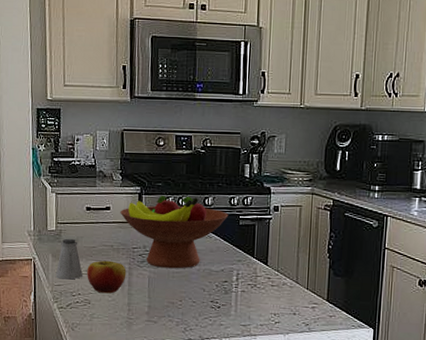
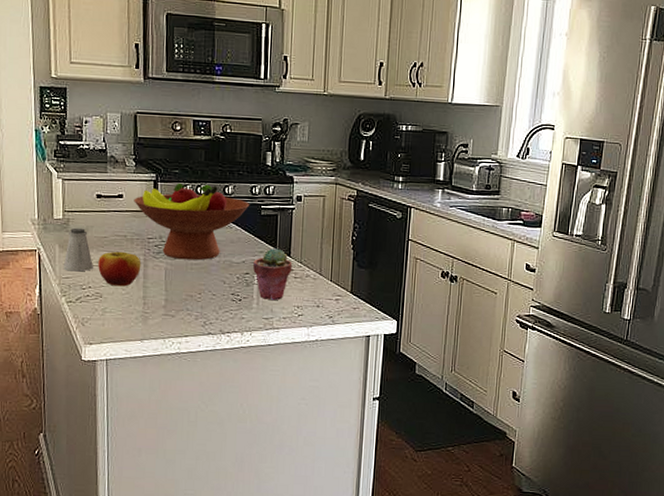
potted succulent: none [231,256,270,308] -> present [253,247,293,301]

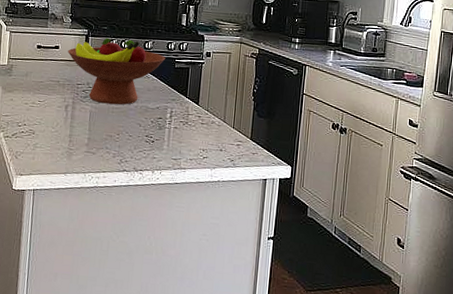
saltshaker: present [63,227,93,272] -> none [3,73,30,111]
apple: present [98,251,141,287] -> none [33,94,70,126]
potted succulent: present [253,247,293,301] -> none [166,96,200,144]

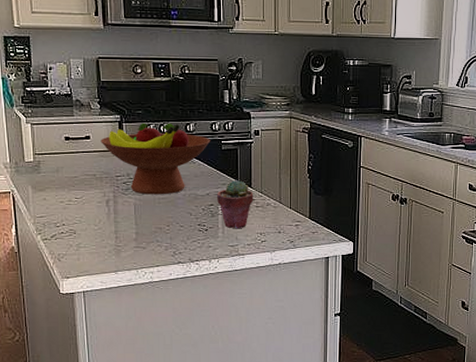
potted succulent: none [166,96,200,144] -> present [217,179,254,229]

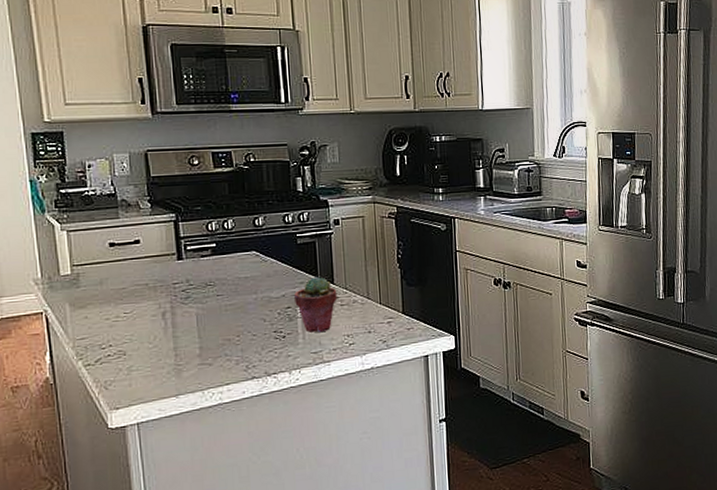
fruit bowl: present [101,122,211,195] -> none [153,218,284,302]

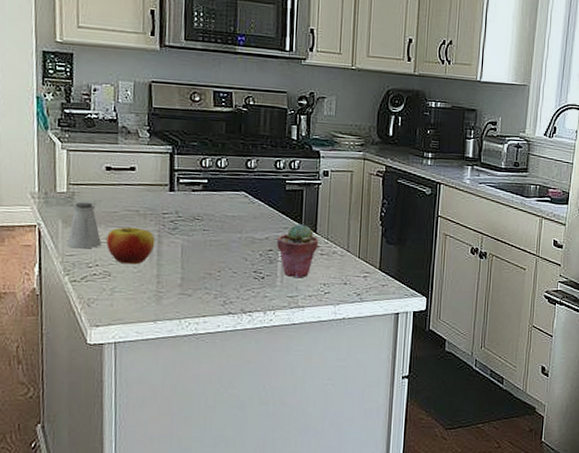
saltshaker: none [76,281,112,331] -> present [66,201,101,249]
apple: none [118,301,168,341] -> present [107,227,155,265]

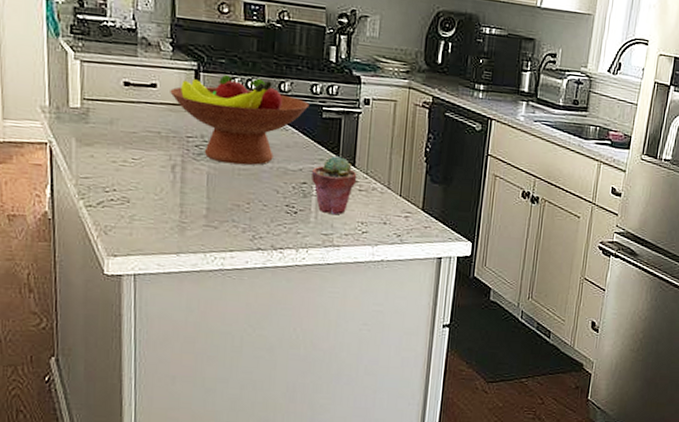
saltshaker: present [66,201,101,249] -> none [80,119,119,172]
apple: present [107,227,155,265] -> none [125,149,178,192]
fruit bowl: none [147,155,274,237] -> present [170,74,310,166]

